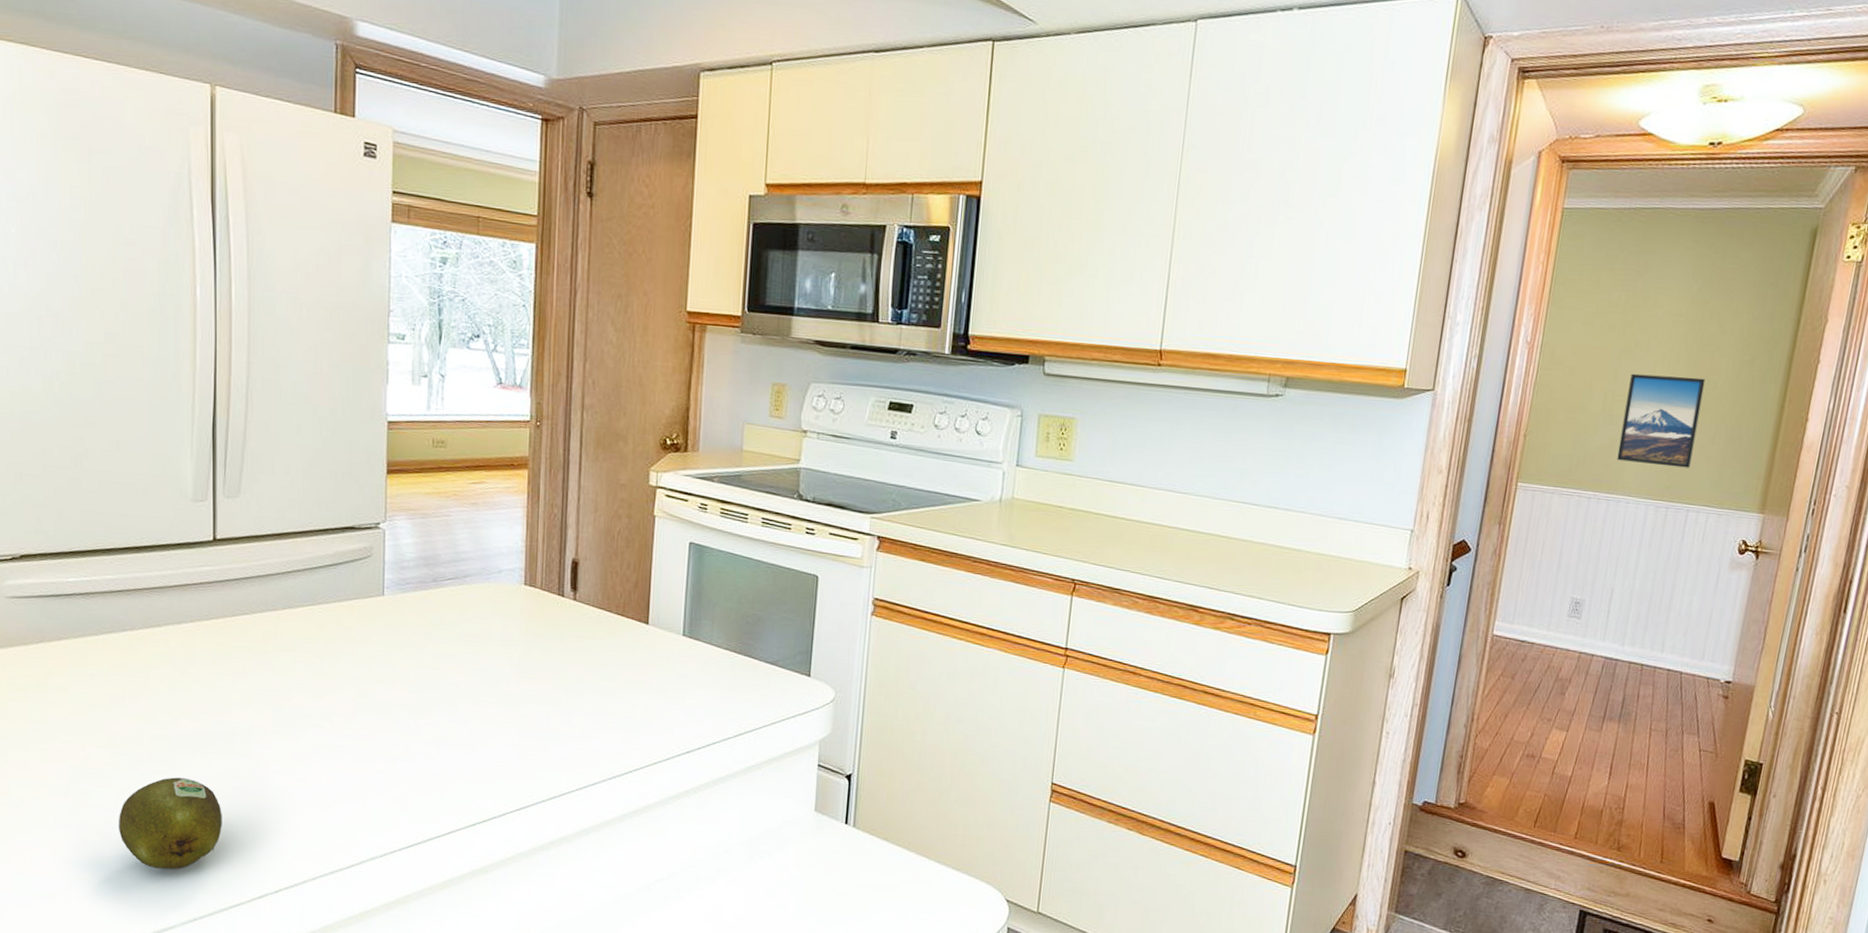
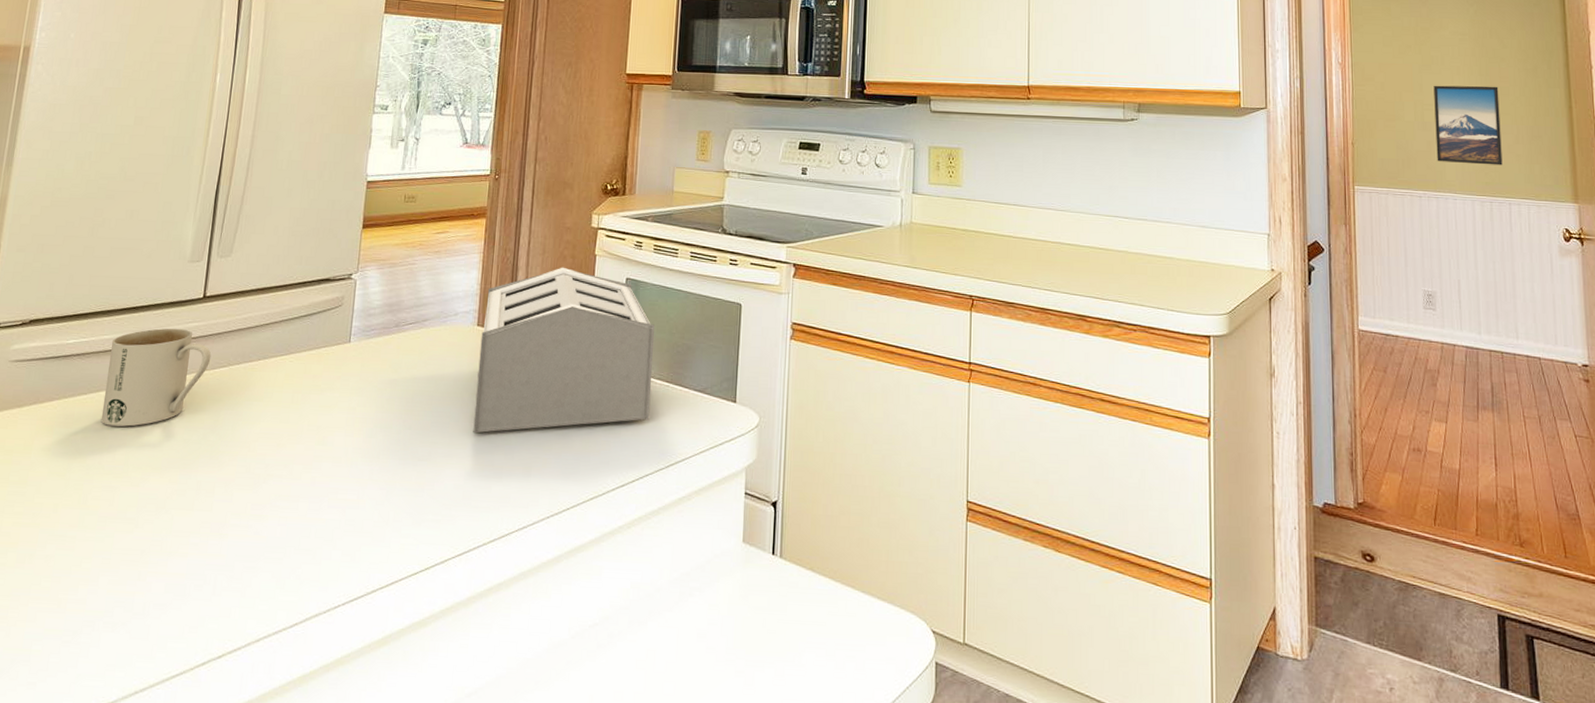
mug: none [116,570,230,670] -> present [101,328,211,427]
fruit: present [118,777,222,870] -> none [76,536,178,637]
toaster: none [525,527,723,694] -> present [473,267,655,433]

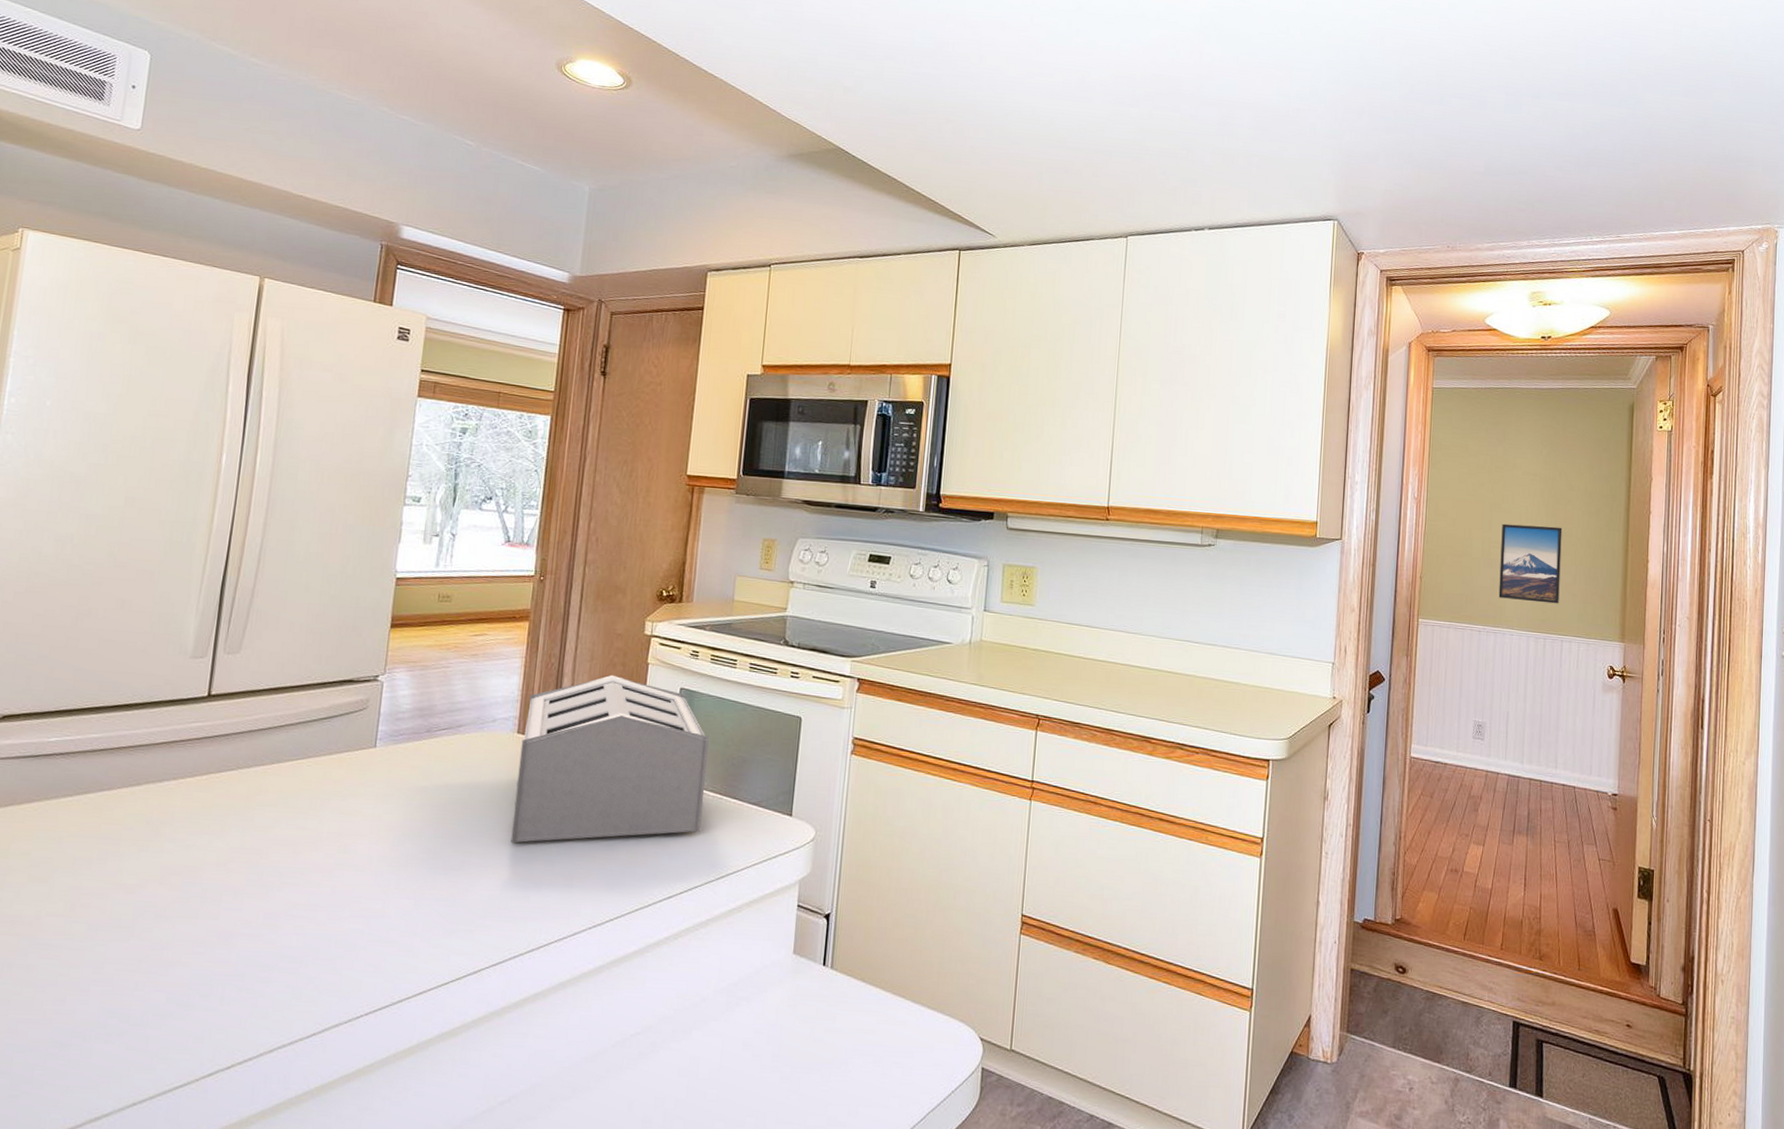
mug: present [101,328,211,427] -> none [89,727,218,831]

